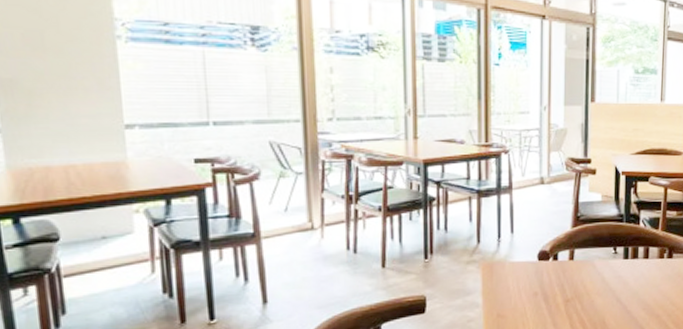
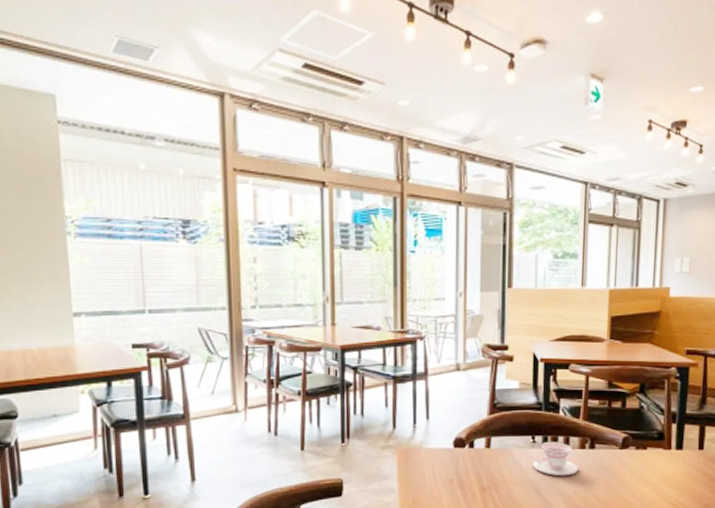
teacup: none [615,251,657,286] -> present [533,441,579,476]

